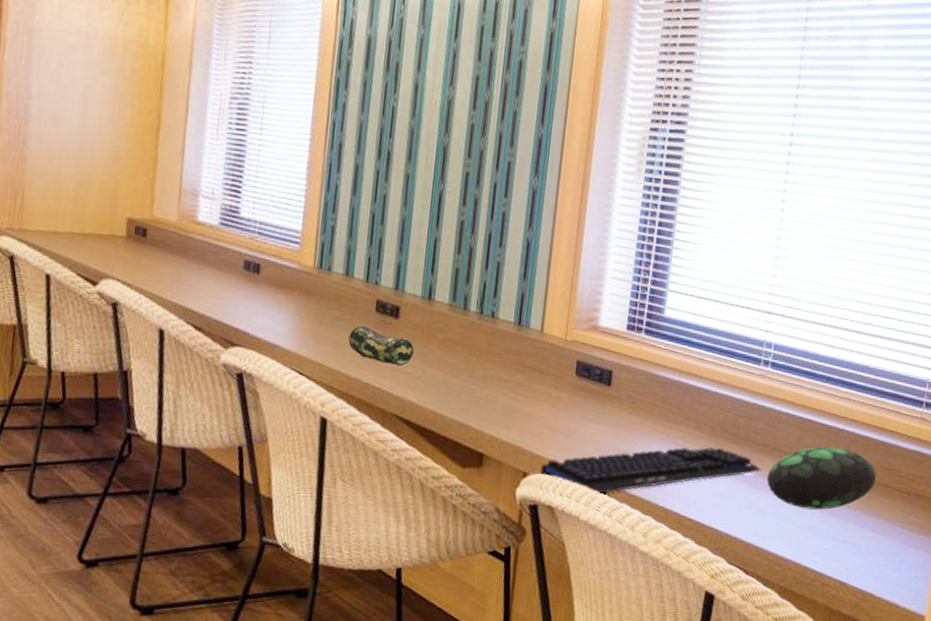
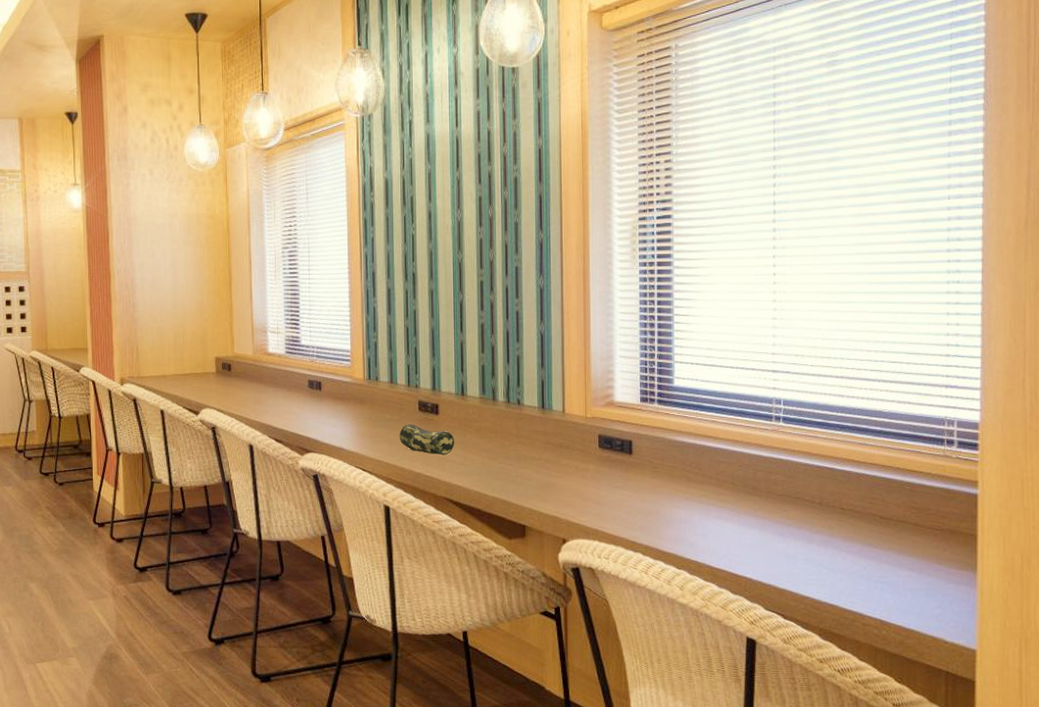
keyboard: present [540,446,762,494] -> none [578,501,787,554]
decorative egg: present [766,446,877,510] -> none [793,492,905,553]

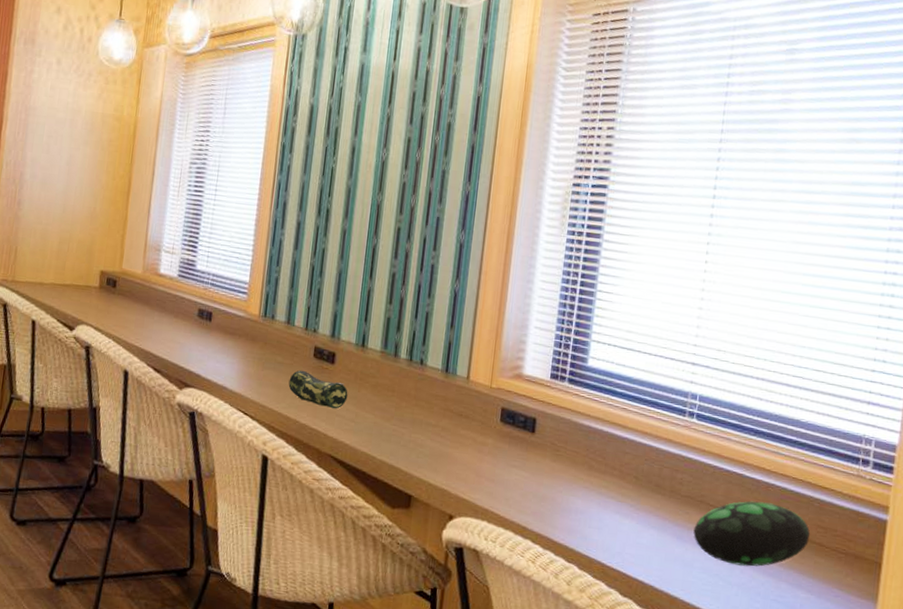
decorative egg: none [793,492,905,553] -> present [693,501,811,567]

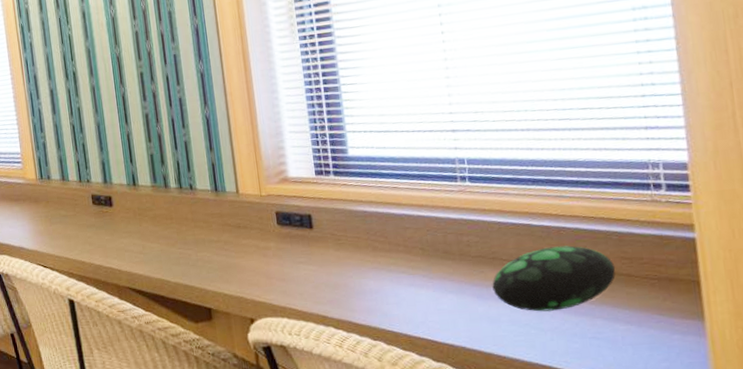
pencil case: present [288,370,348,409] -> none [76,218,132,246]

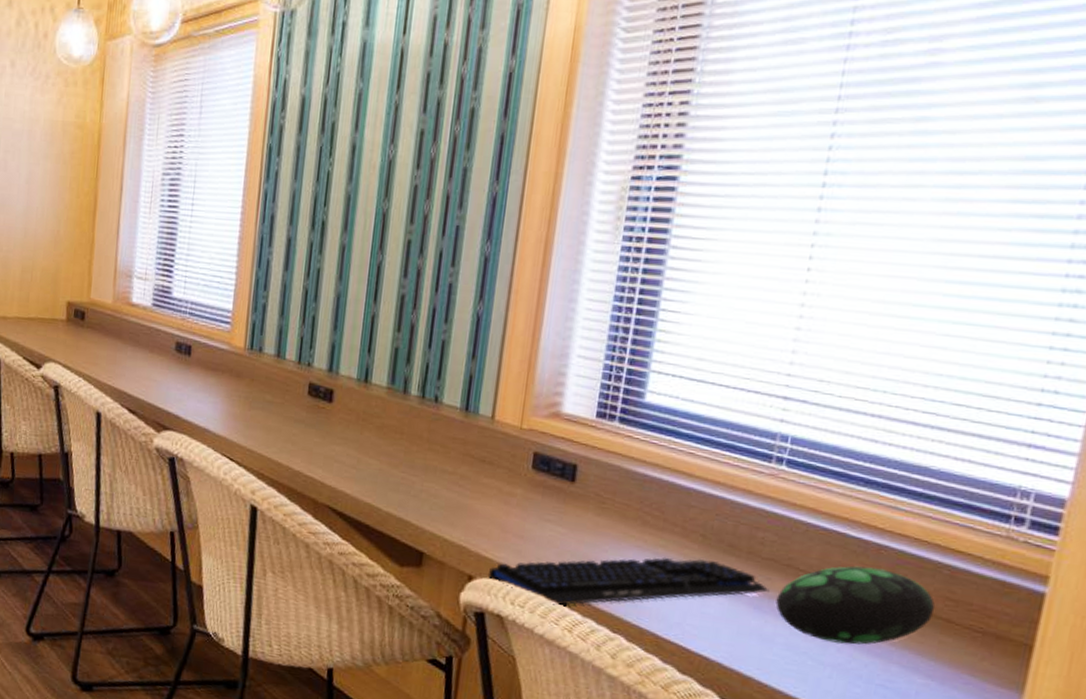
keyboard: none [265,266,485,328] -> present [488,557,770,606]

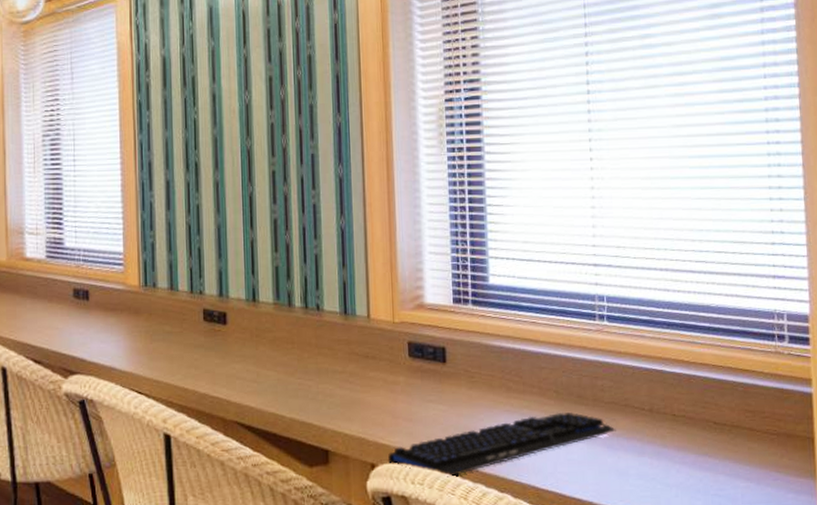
decorative egg: present [775,566,935,645] -> none [622,395,740,465]

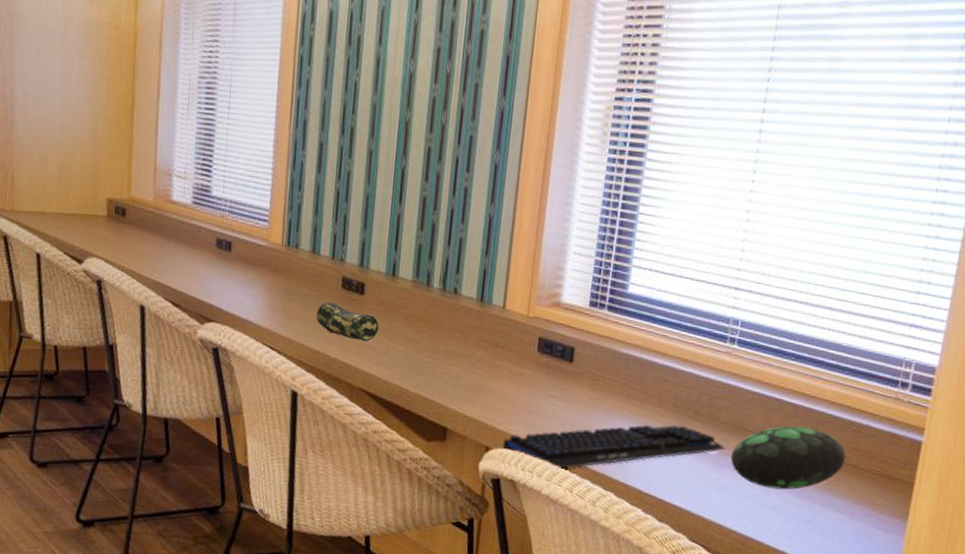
pencil case: none [181,336,246,372] -> present [316,301,379,342]
decorative egg: none [622,395,740,465] -> present [730,425,846,490]

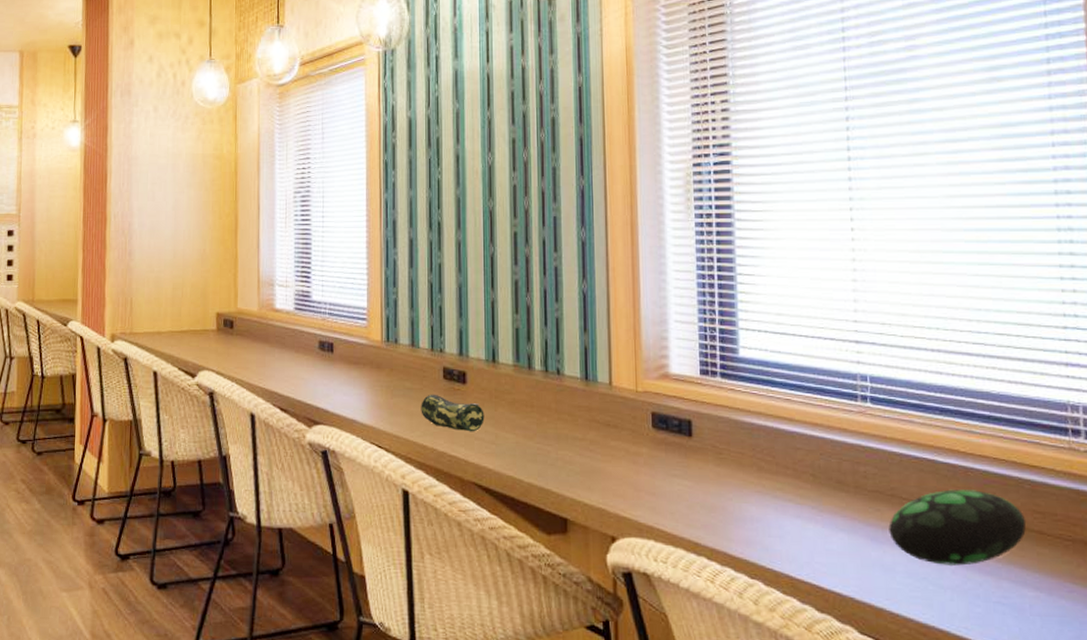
keyboard: present [503,424,726,470] -> none [630,497,881,558]

